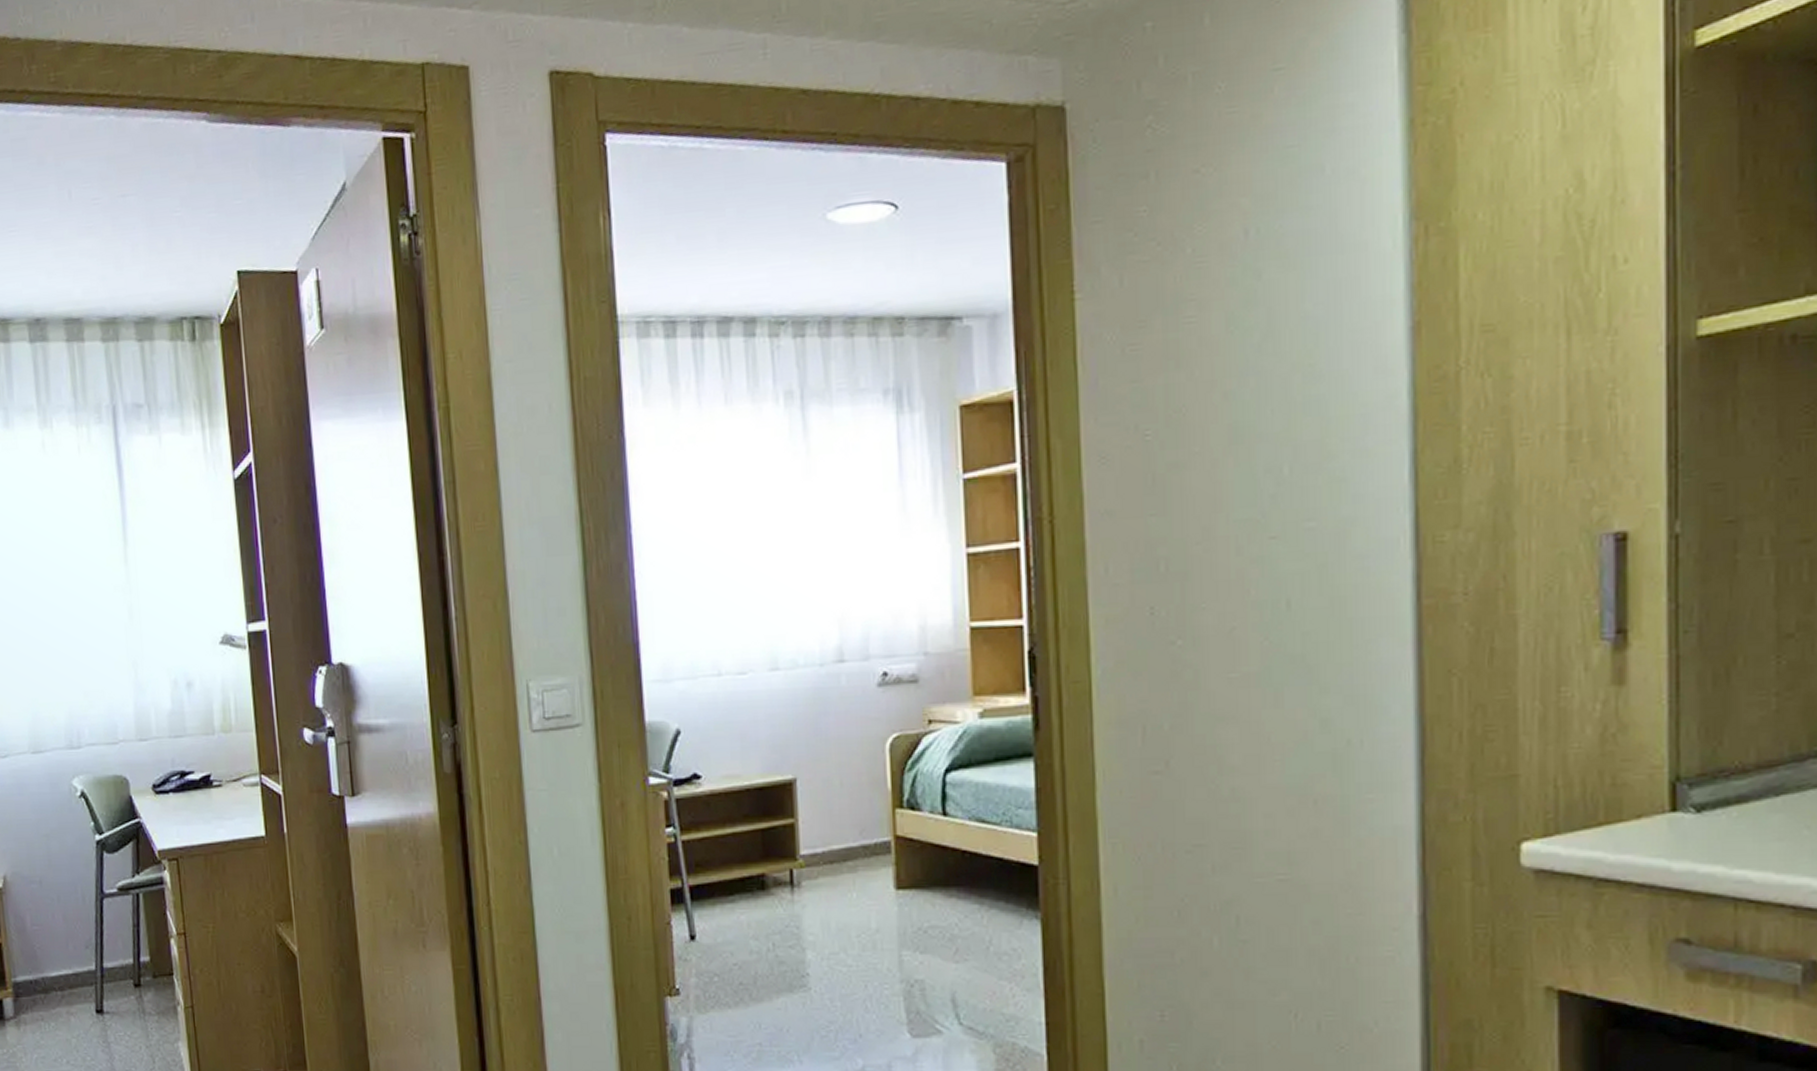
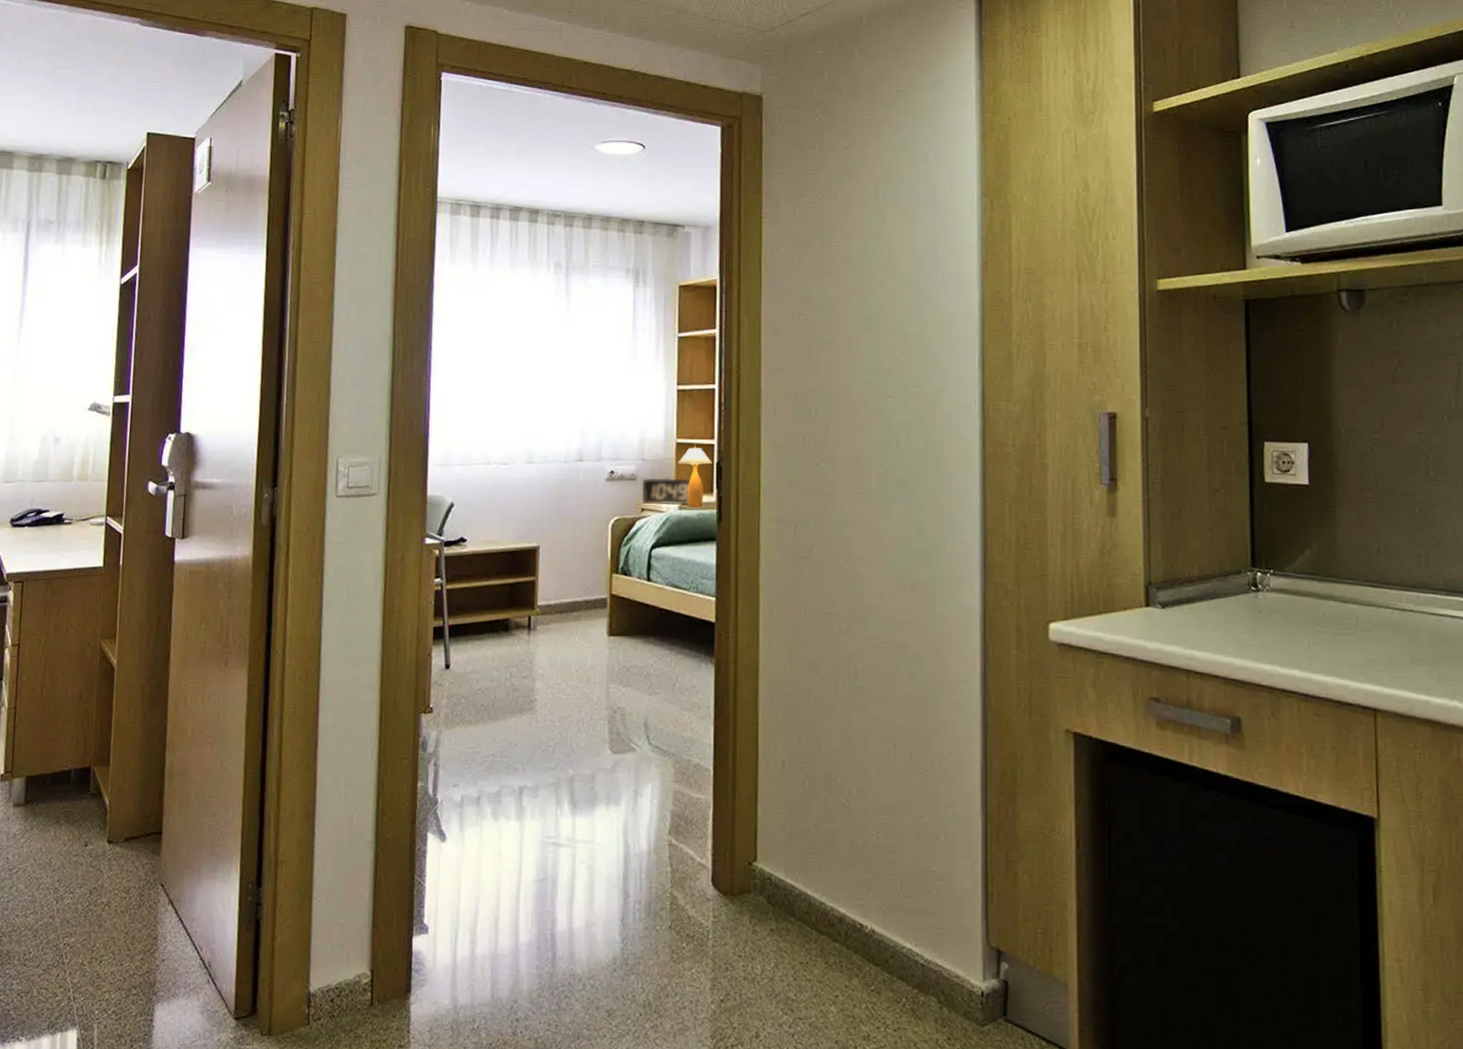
alarm clock: none [927,675,993,715] -> present [641,477,690,505]
table lamp: none [974,625,1022,714] -> present [678,443,712,508]

